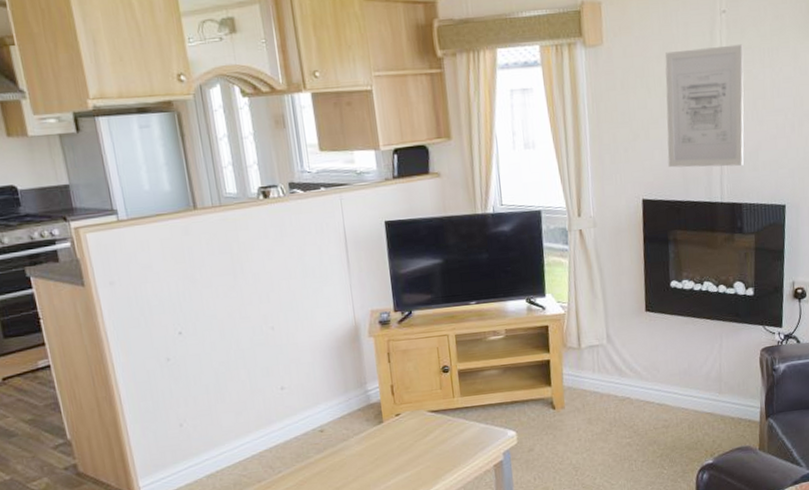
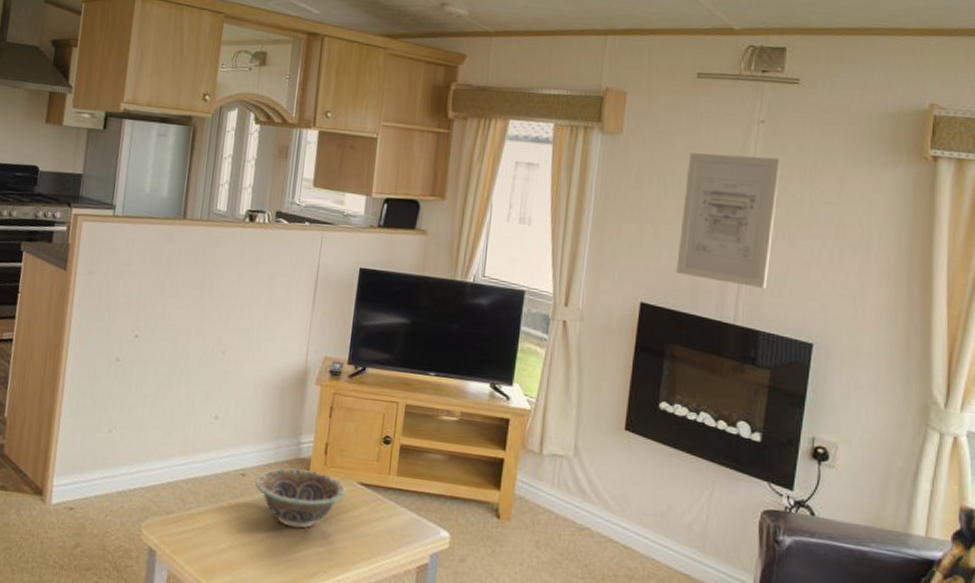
decorative bowl: none [334,411,420,463] -> present [255,467,347,529]

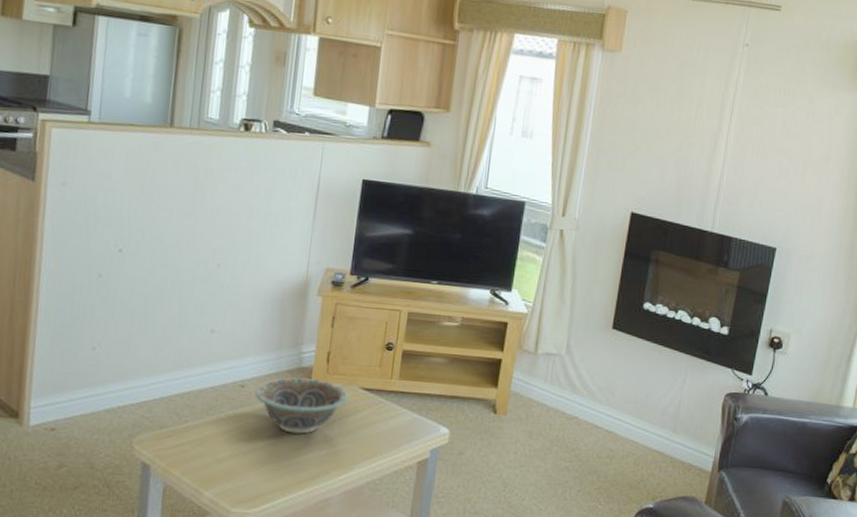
wall art: present [676,152,780,288] -> none [664,72,760,199]

